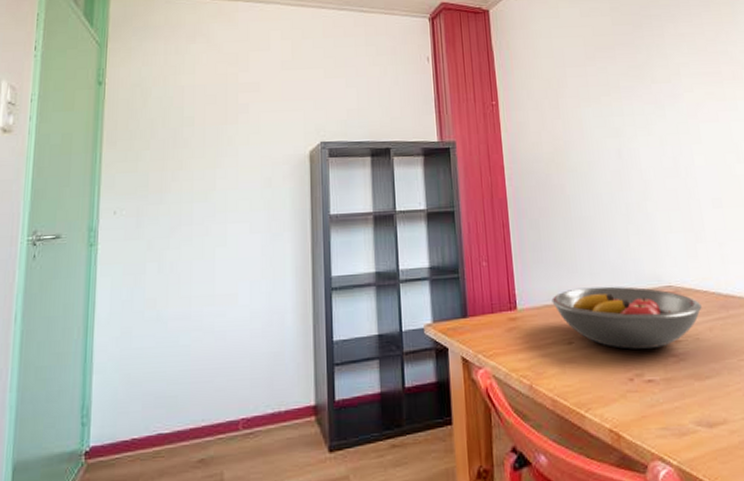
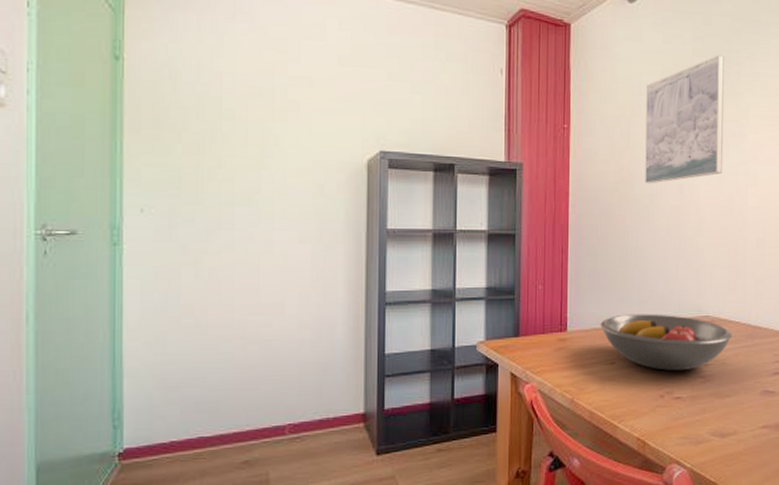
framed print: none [570,21,662,152] -> present [645,55,724,184]

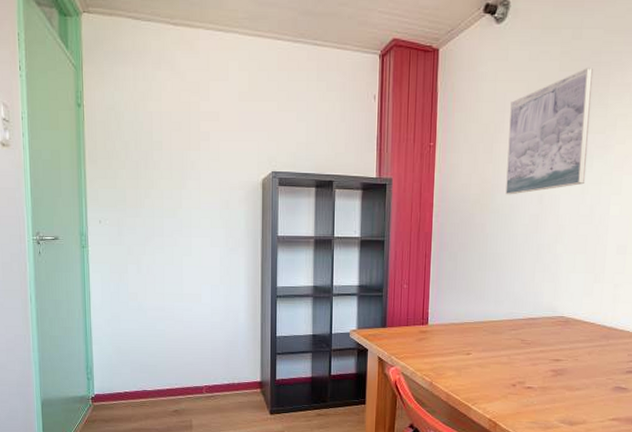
fruit bowl: present [600,314,732,371] -> none [458,312,586,364]

